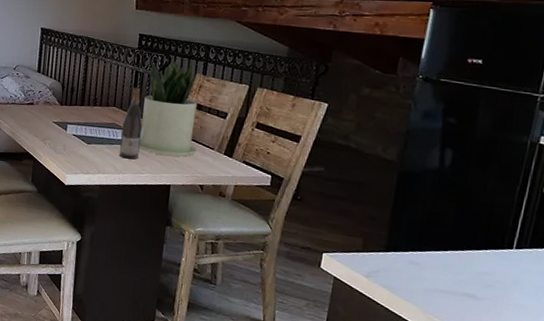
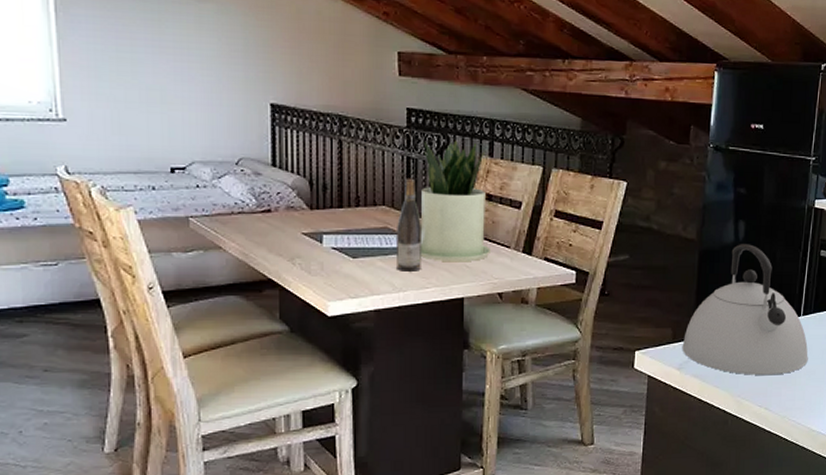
kettle: none [372,170,519,303] -> present [682,244,808,376]

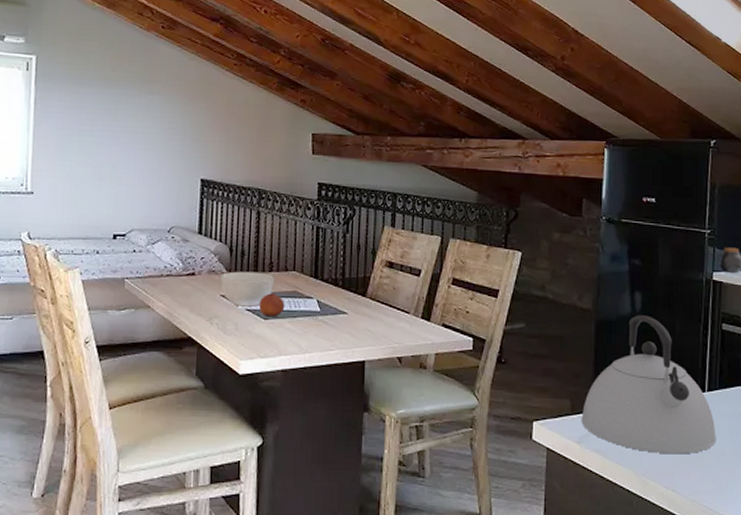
bowl: none [301,207,363,245] -> present [220,271,275,307]
fruit: none [346,230,375,255] -> present [258,293,285,317]
wine bottle: present [395,178,423,272] -> none [302,246,329,334]
planter: present [421,140,491,262] -> none [326,211,391,326]

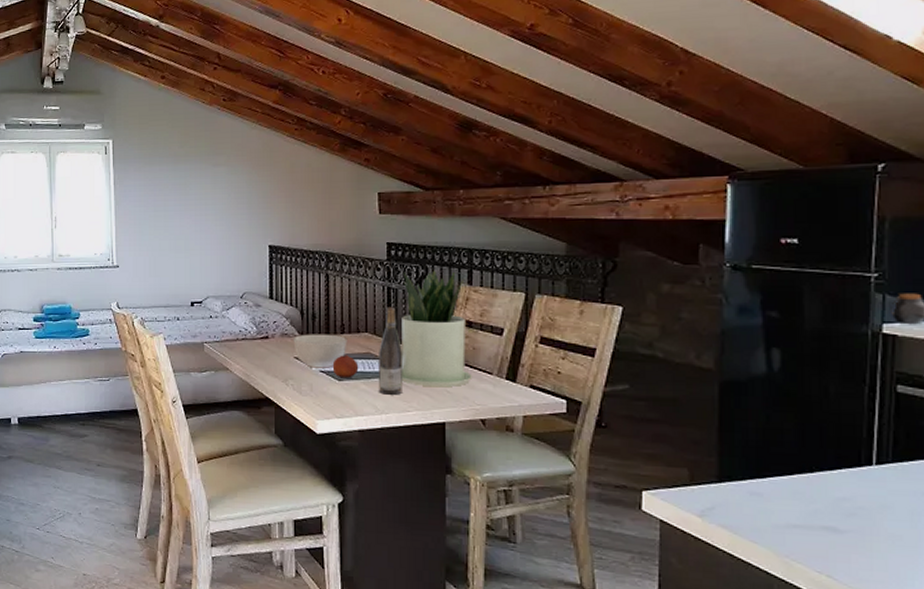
wine bottle: none [302,246,329,334] -> present [378,307,404,395]
planter: none [326,211,391,326] -> present [402,270,472,388]
kettle: present [581,315,716,454] -> none [703,375,889,536]

